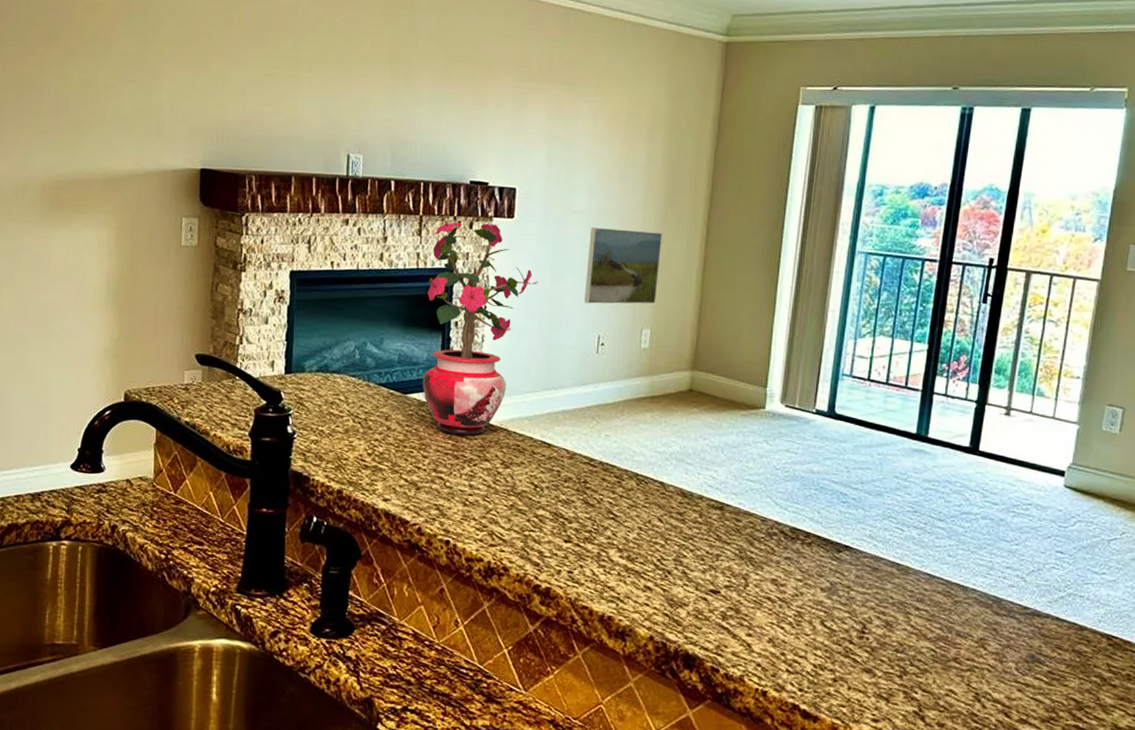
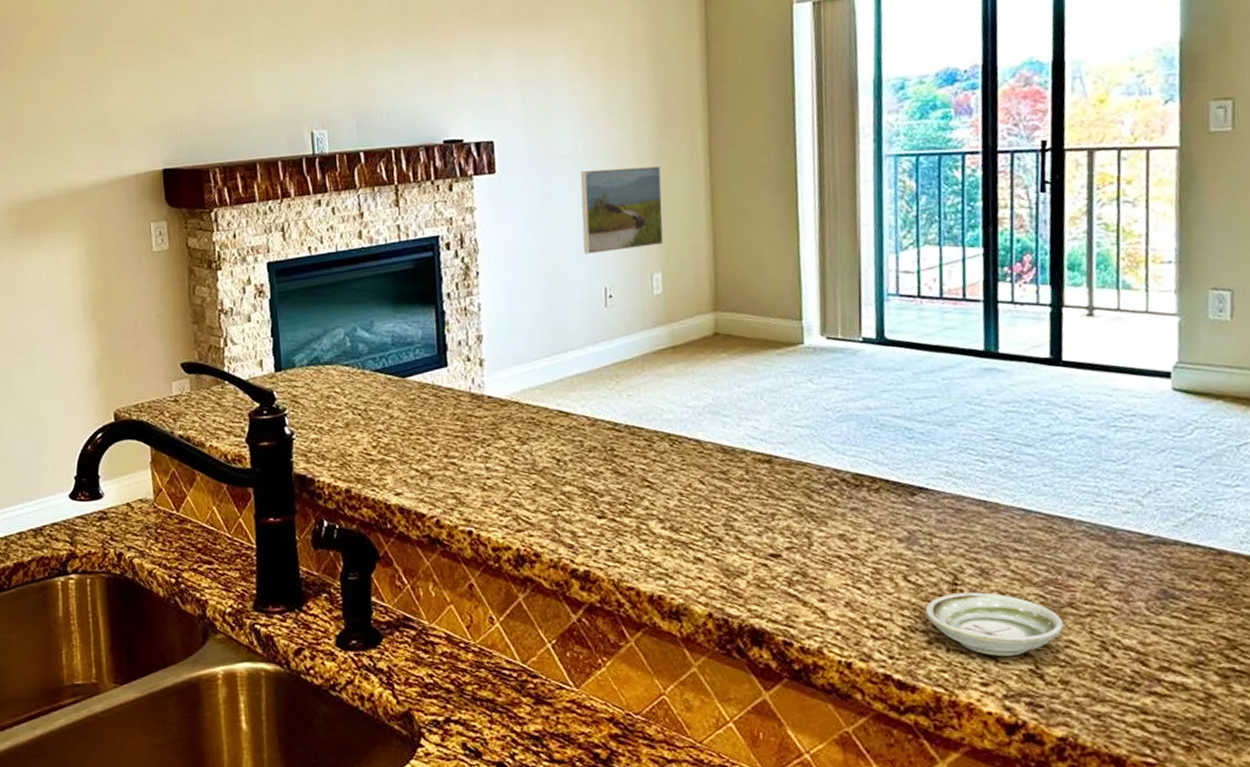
potted plant: present [422,215,538,435] -> none [412,180,531,415]
saucer: none [835,640,948,699] -> present [925,592,1064,656]

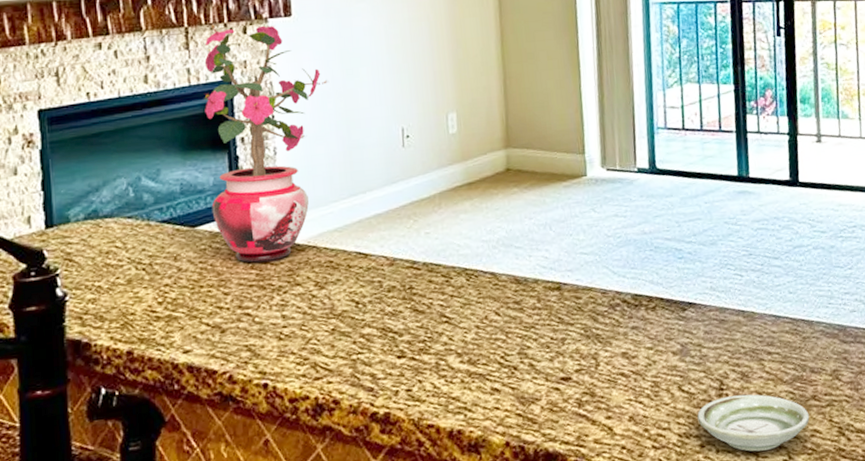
potted plant: none [412,180,531,415] -> present [204,23,328,263]
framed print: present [580,166,663,254] -> none [377,10,458,96]

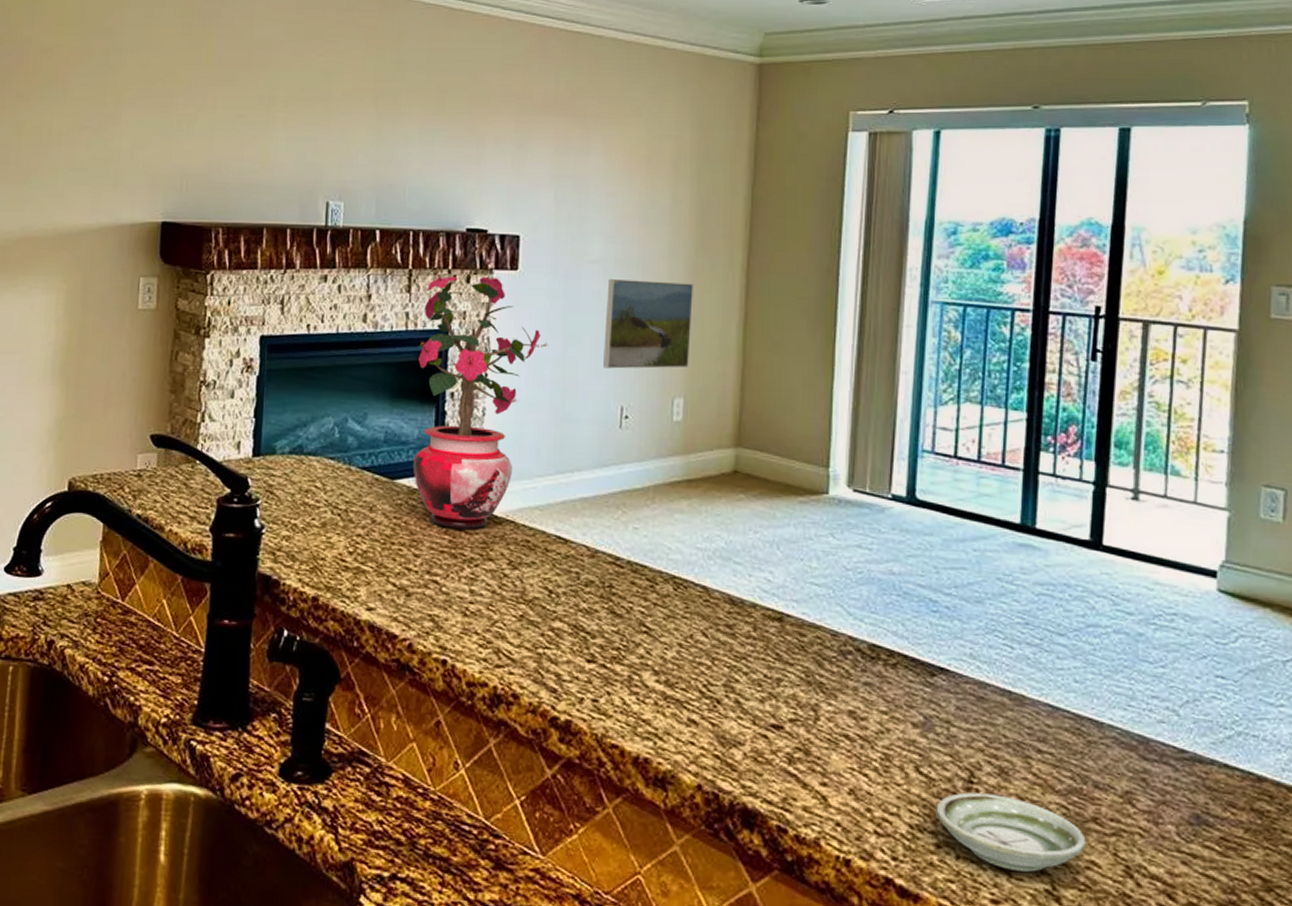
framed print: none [377,10,458,96] -> present [603,278,693,369]

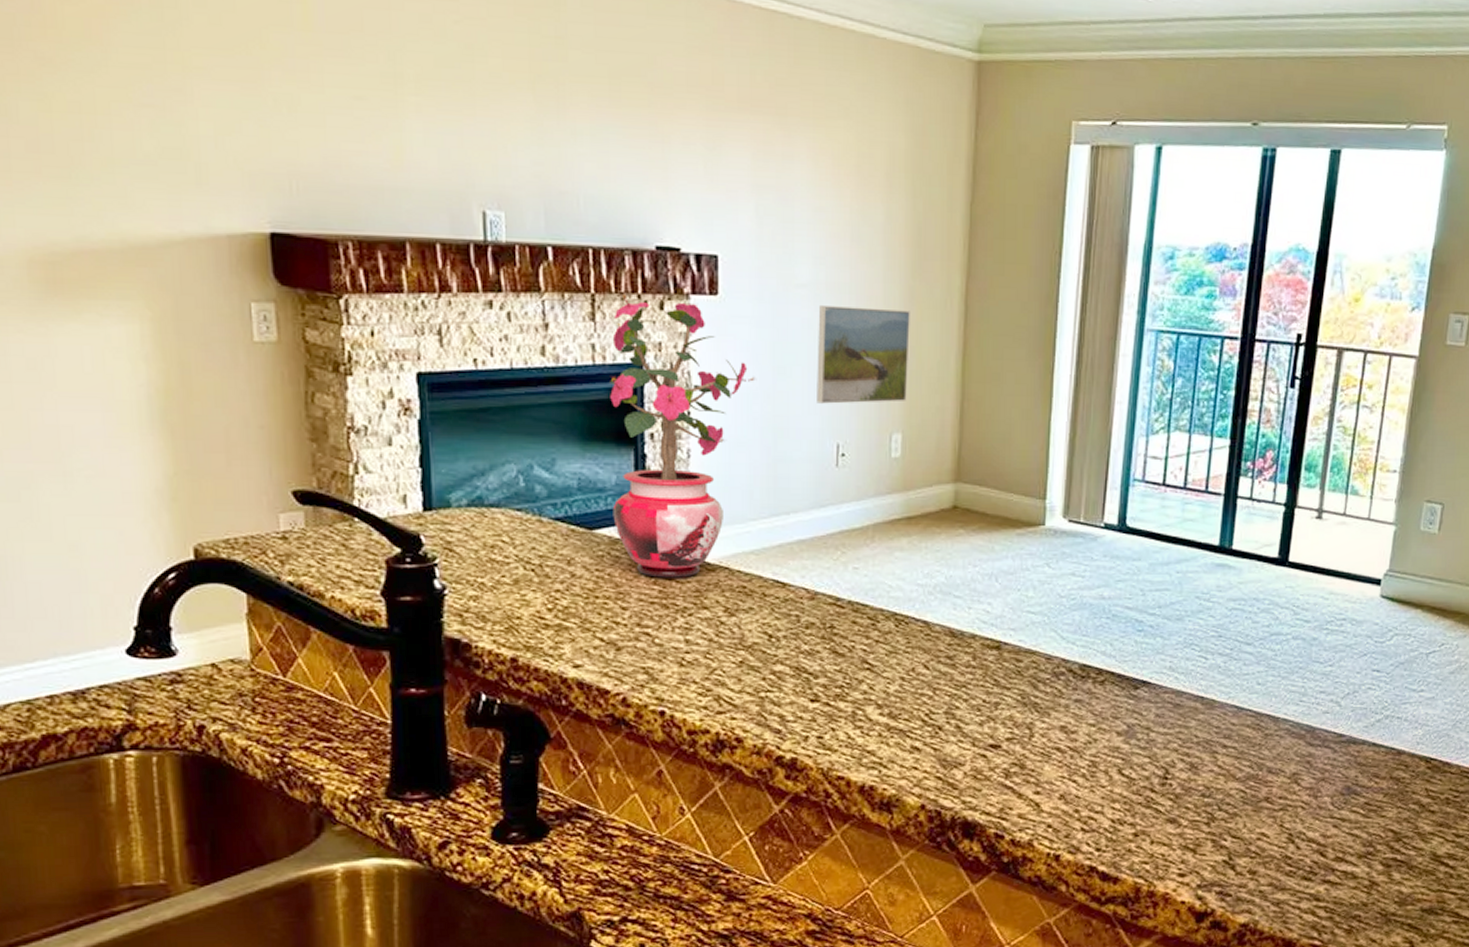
saucer: present [936,792,1086,872] -> none [1135,786,1259,848]

